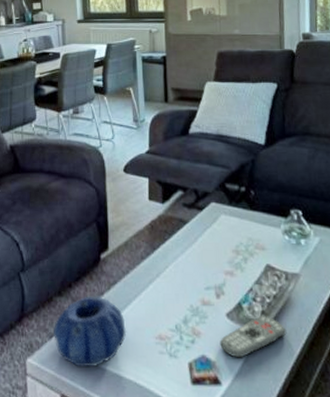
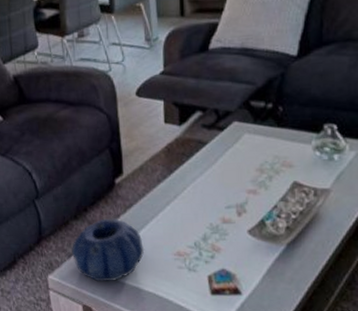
remote control: present [220,315,287,358] -> none [241,230,313,271]

